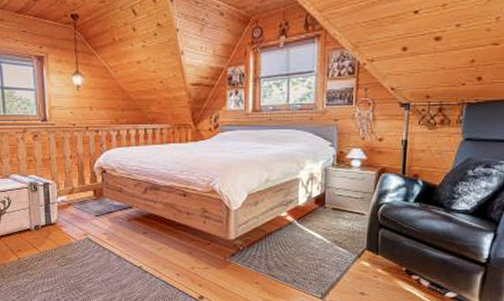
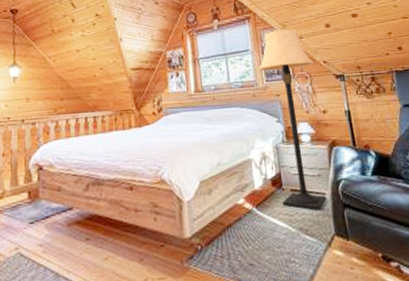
lamp: none [320,50,381,228] -> present [258,28,327,210]

